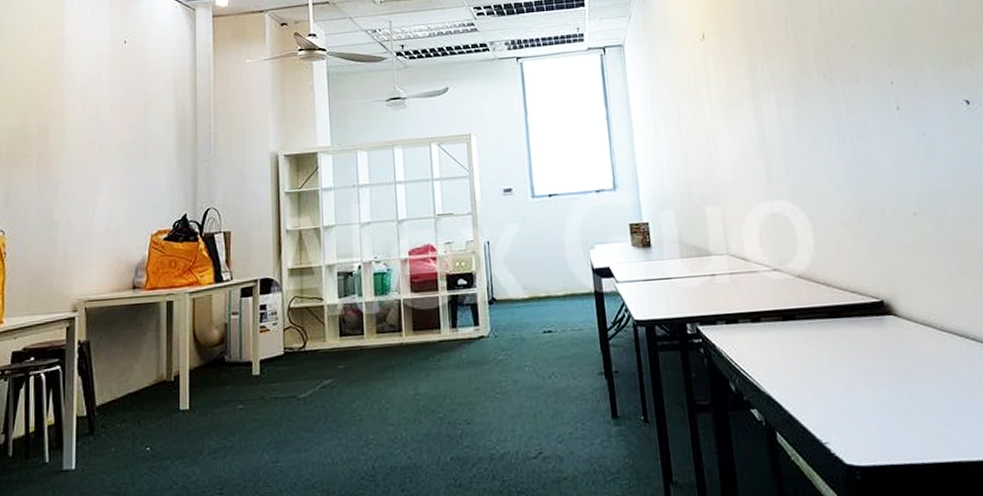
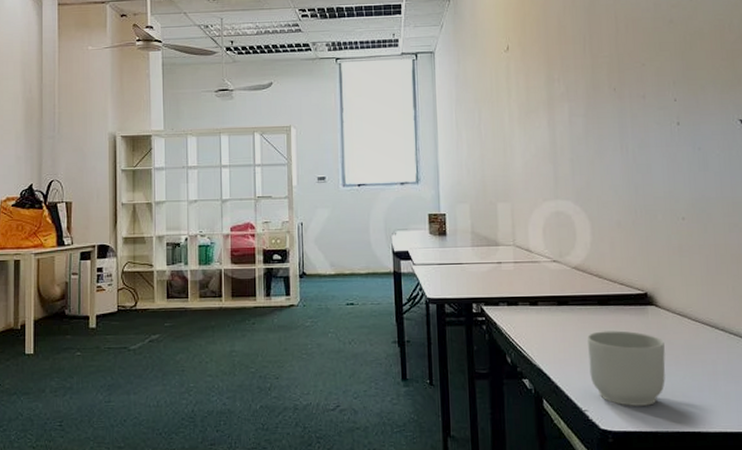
mug: none [820,346,915,435] -> present [587,330,666,406]

